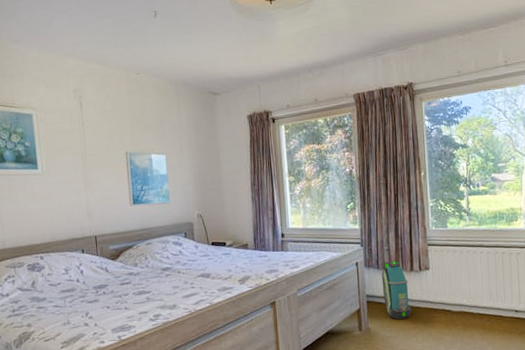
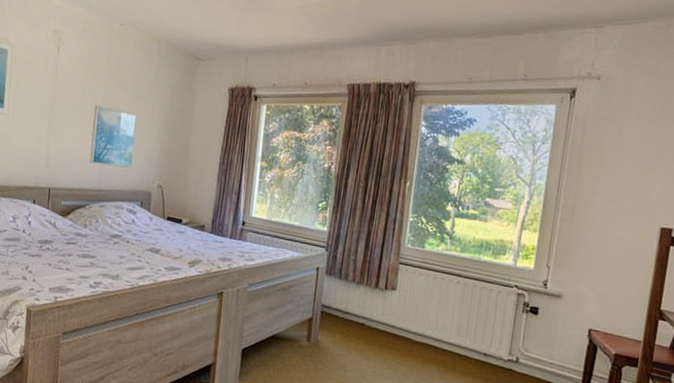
backpack: present [381,261,412,320] -> none [340,272,371,339]

